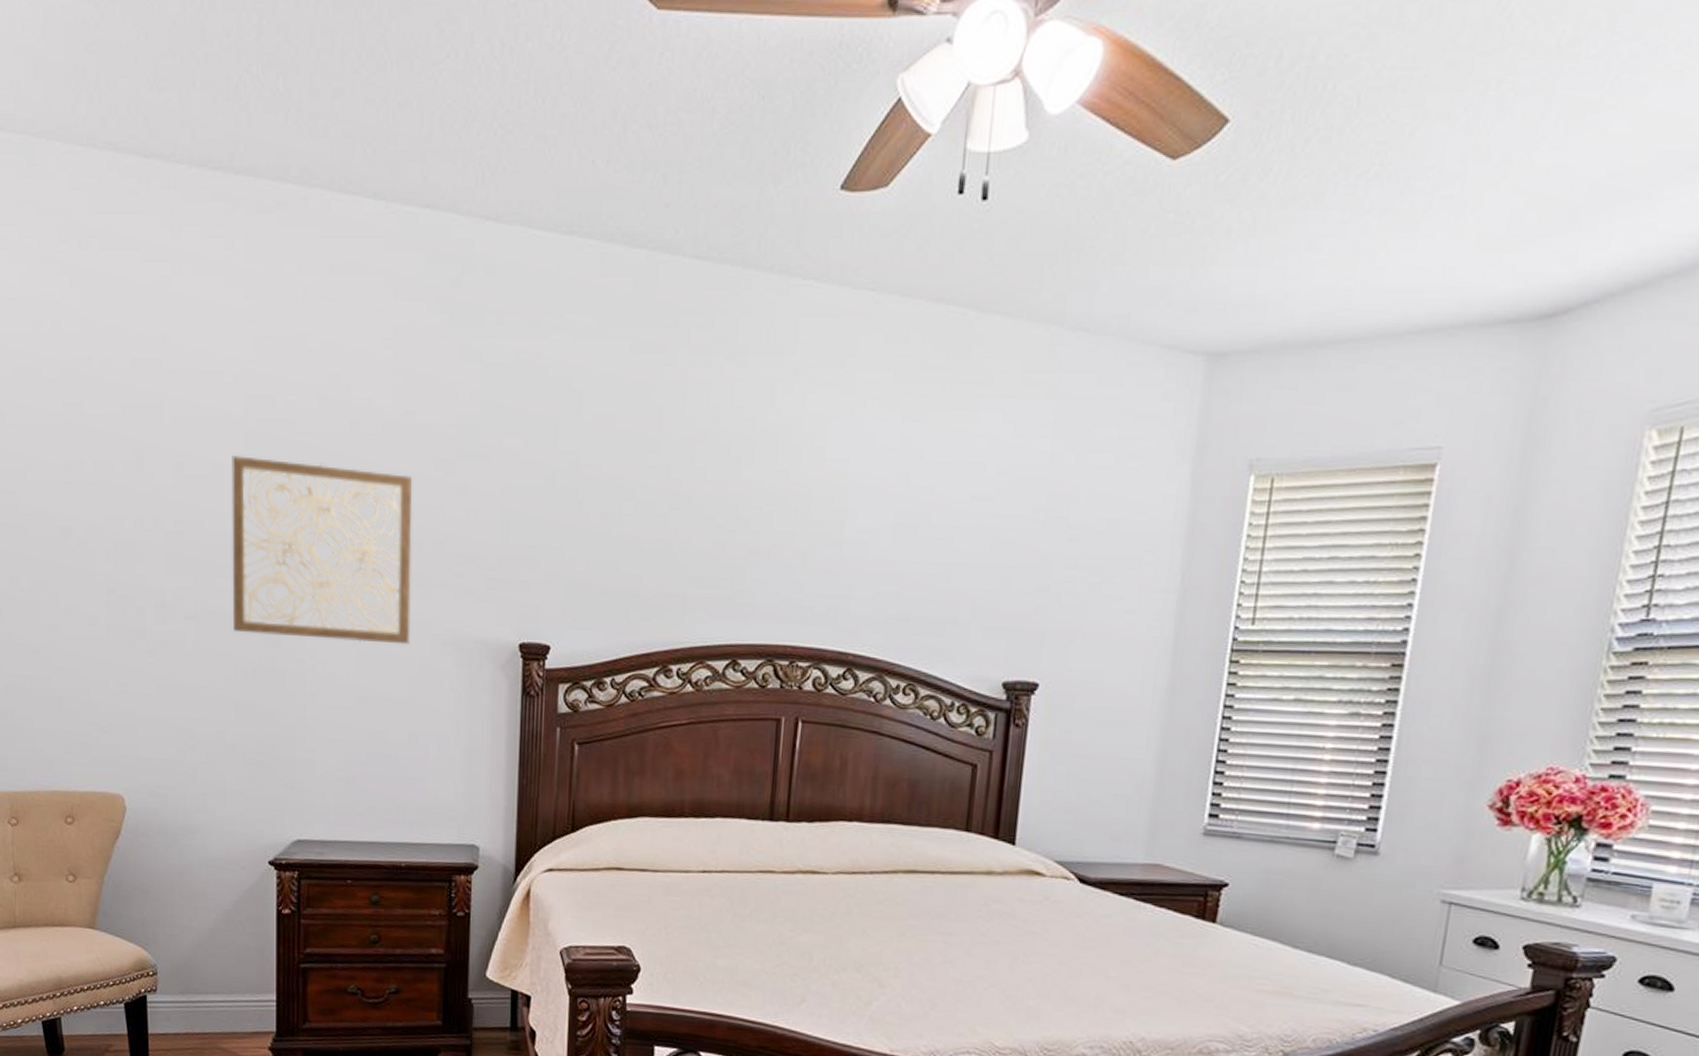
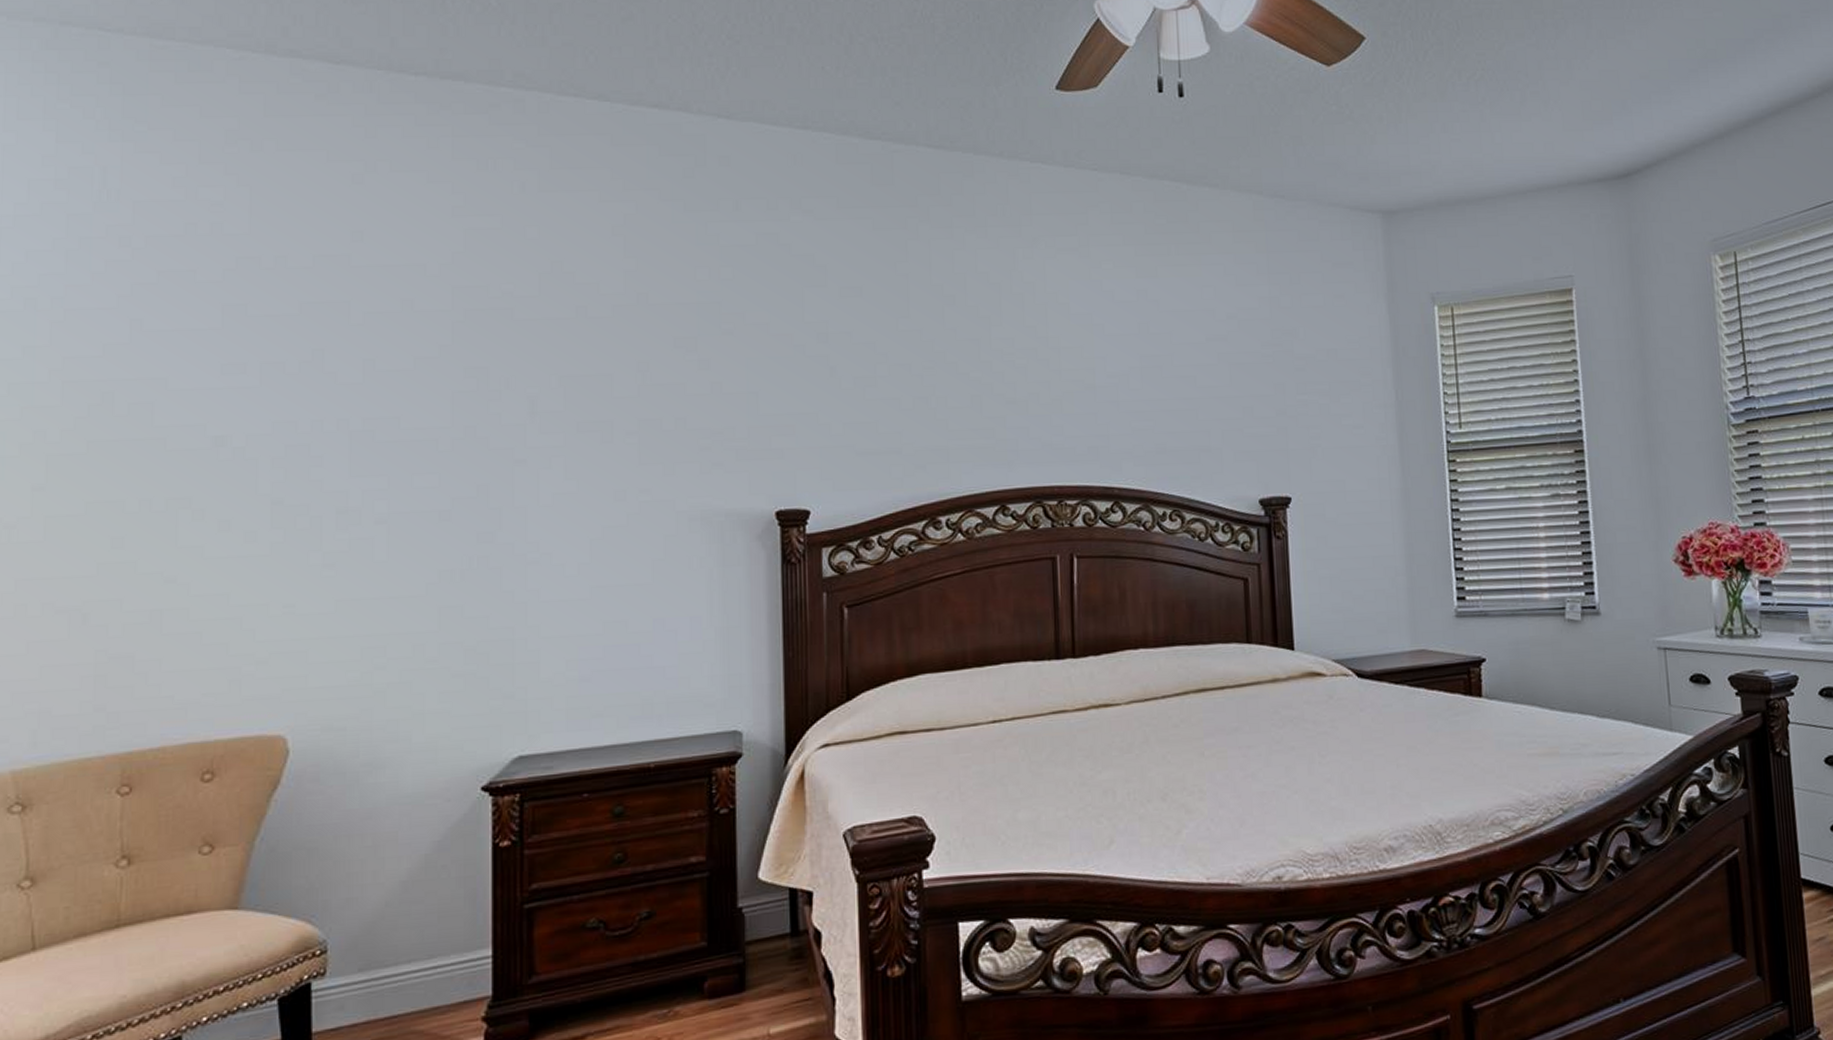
wall art: present [232,456,413,645] -> none [435,347,651,532]

